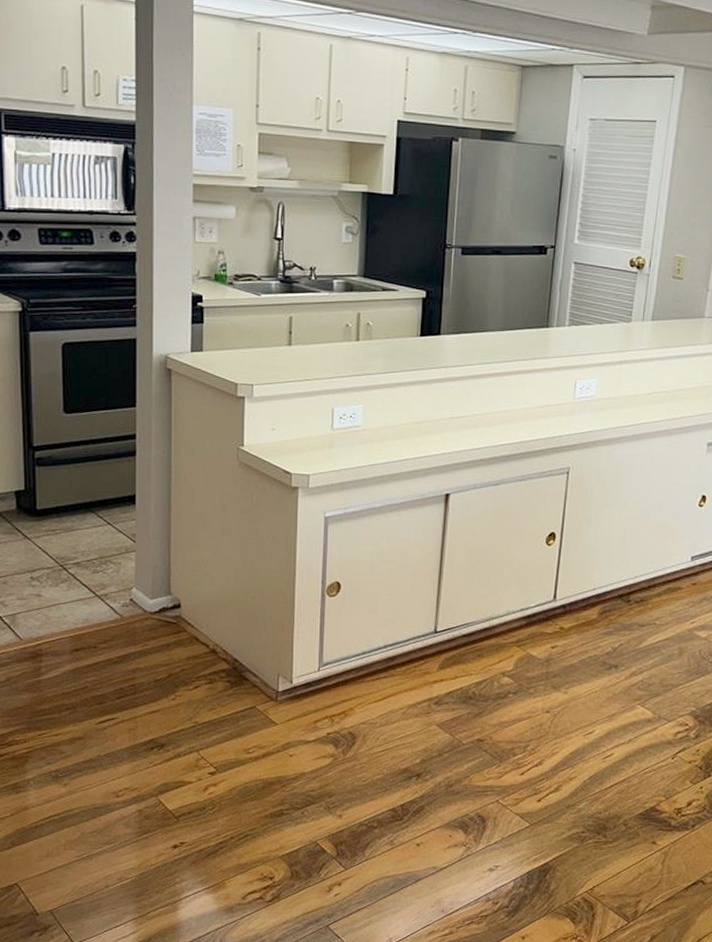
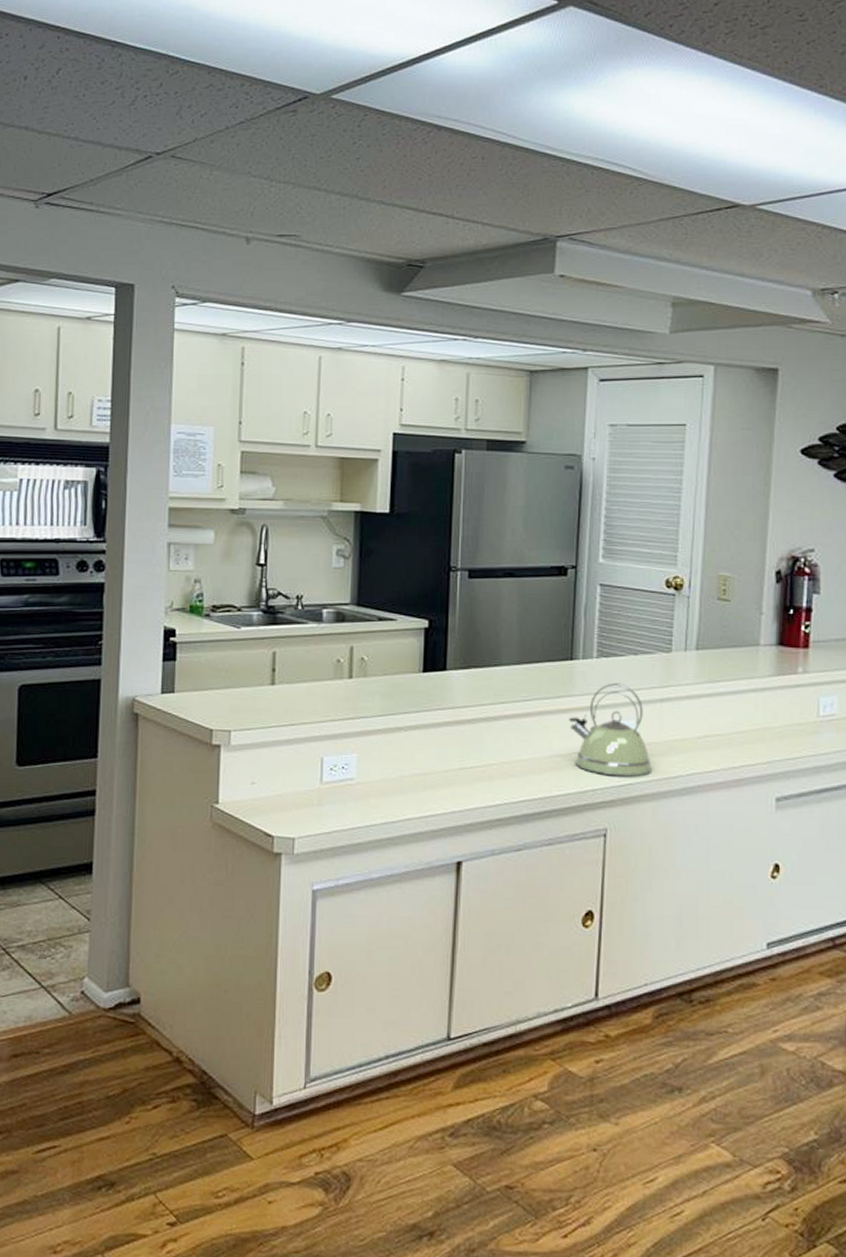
kettle: none [543,347,609,426] -> present [569,683,652,777]

